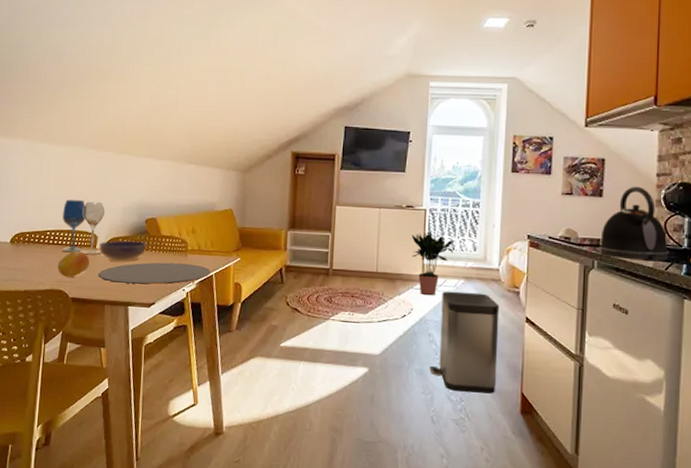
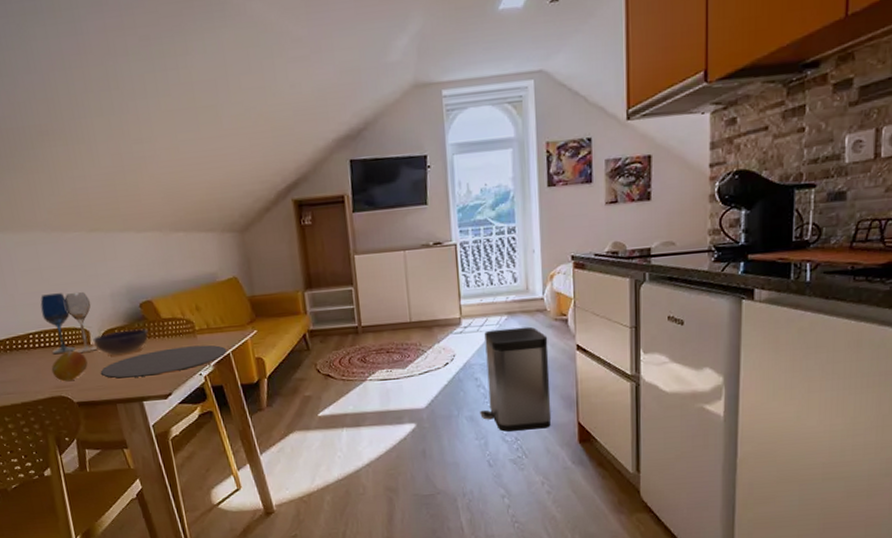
potted plant: present [411,231,453,295] -> none [443,268,492,338]
kettle: present [598,186,670,262] -> none [649,181,726,267]

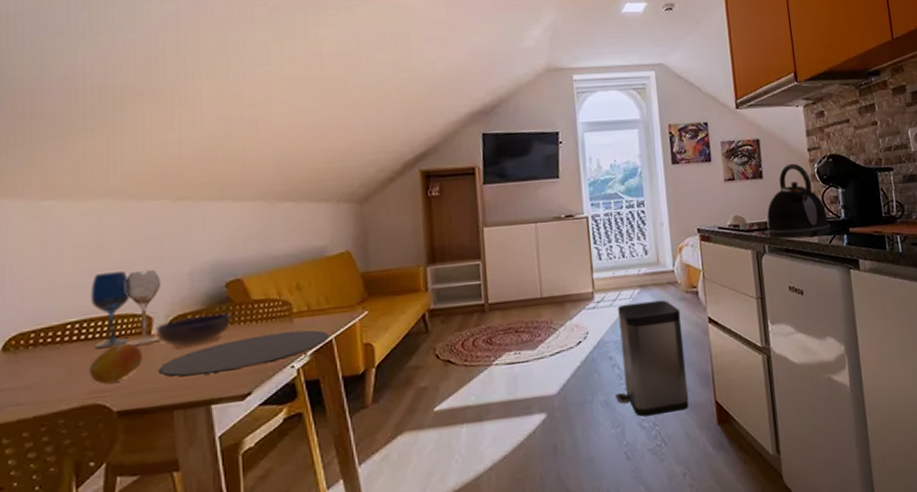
kettle: none [649,181,726,267] -> present [767,163,831,240]

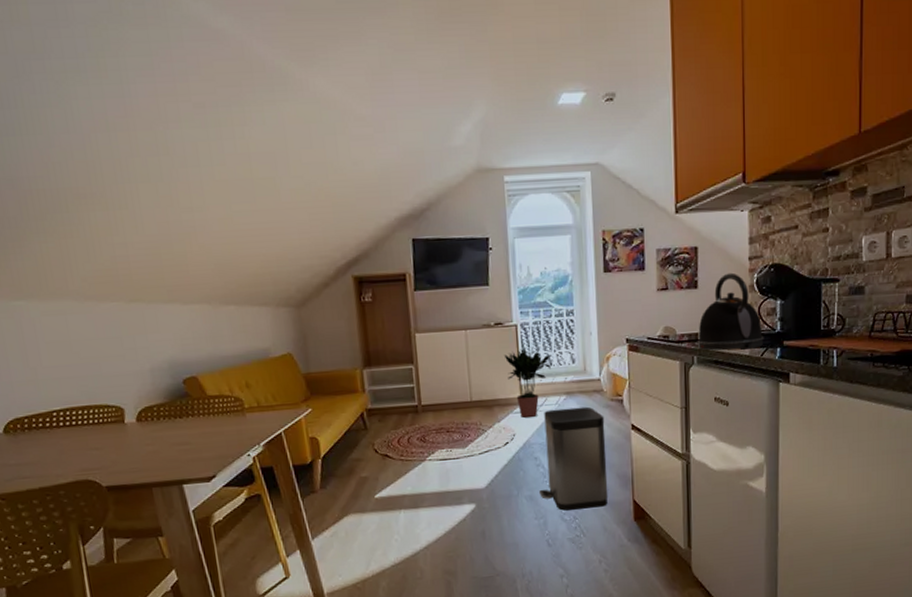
fruit: present [88,342,142,385] -> none [77,429,121,464]
wineglass: present [90,271,130,349] -> none [67,367,107,434]
wineglass: present [124,270,162,347] -> none [95,367,134,433]
bowl: present [155,312,232,349] -> none [127,406,192,436]
placemat: present [158,330,329,377] -> none [134,423,279,460]
potted plant: none [575,241,624,314] -> present [503,349,551,418]

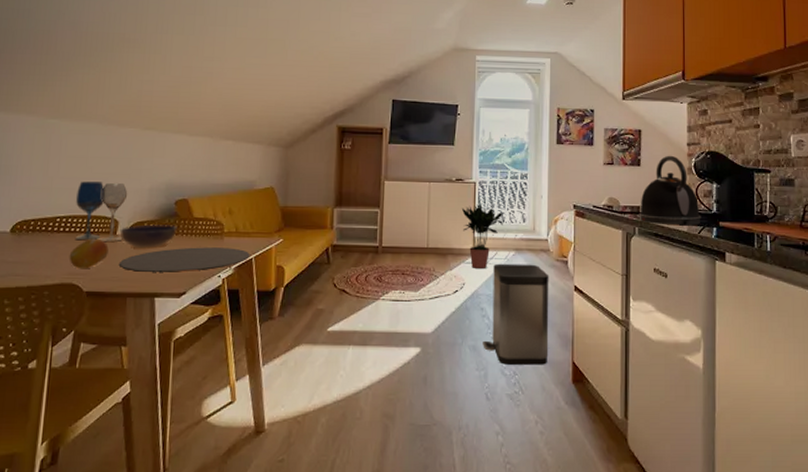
wineglass: none [67,367,107,434] -> present [75,181,104,241]
fruit: none [77,429,121,464] -> present [69,238,109,269]
wineglass: none [95,367,134,433] -> present [99,183,128,243]
bowl: none [127,406,192,436] -> present [119,224,177,250]
placemat: none [134,423,279,460] -> present [118,247,250,272]

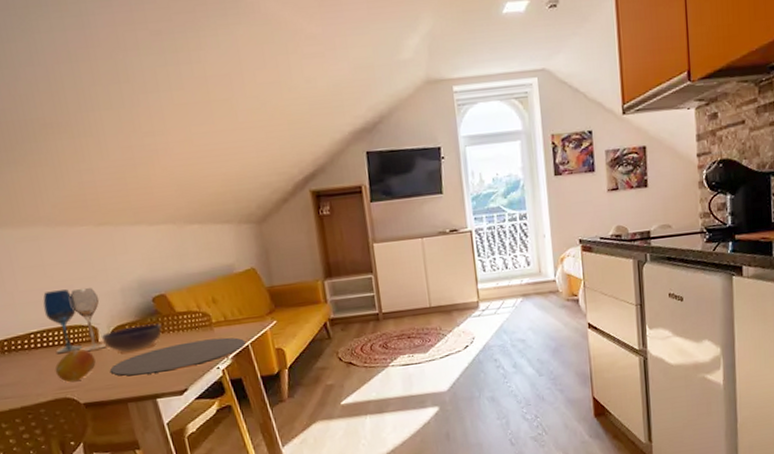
potted plant: present [461,204,503,268] -> none [460,254,507,321]
pedal bin: present [483,263,549,365] -> none [500,307,568,410]
kettle: present [639,155,701,226] -> none [649,170,716,248]

